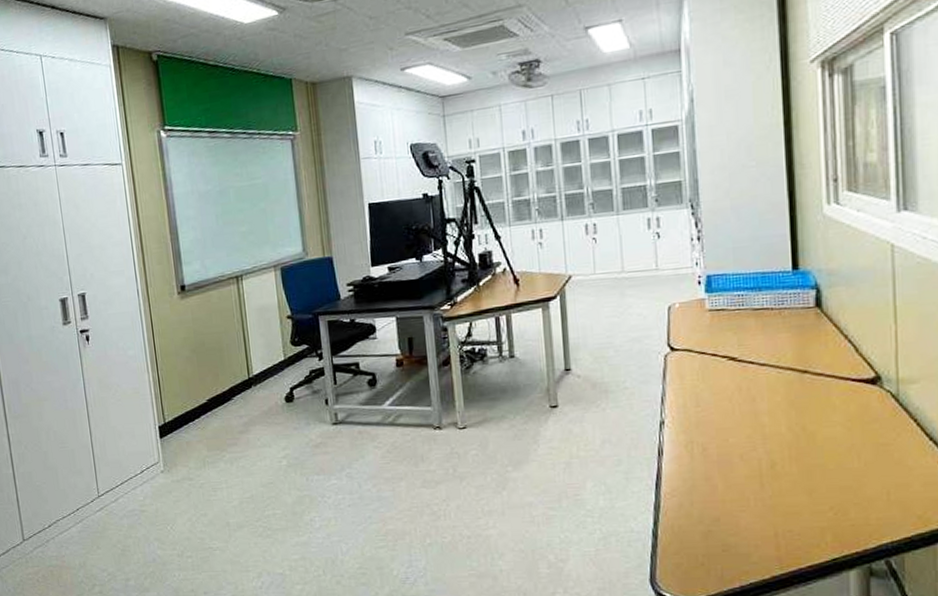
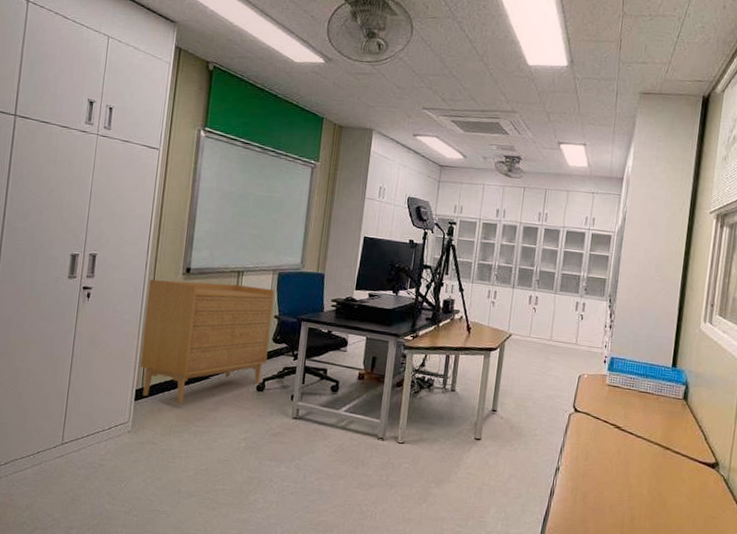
sideboard: none [145,287,290,433] -> present [140,279,275,405]

